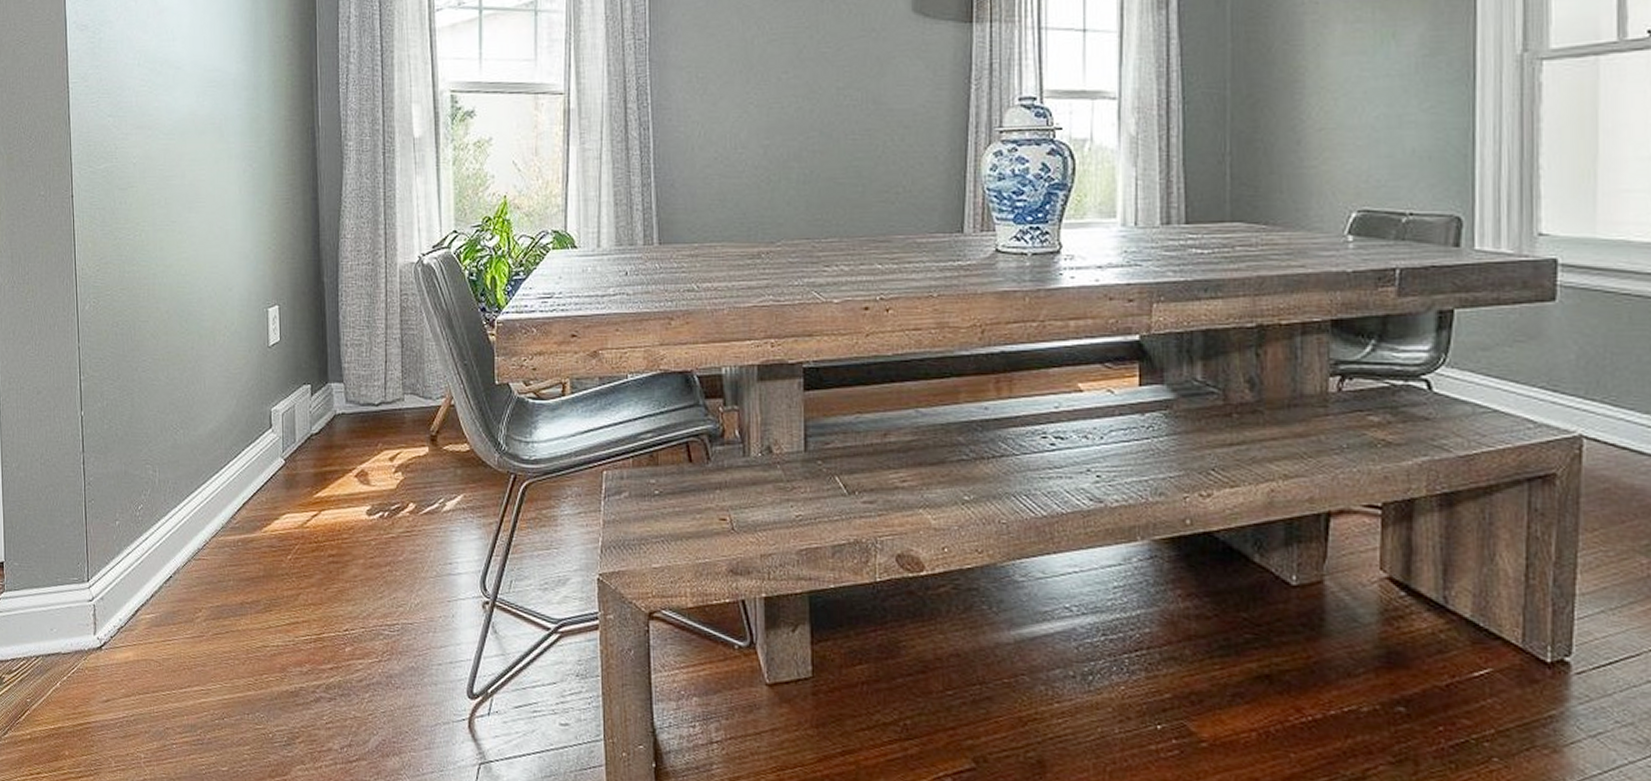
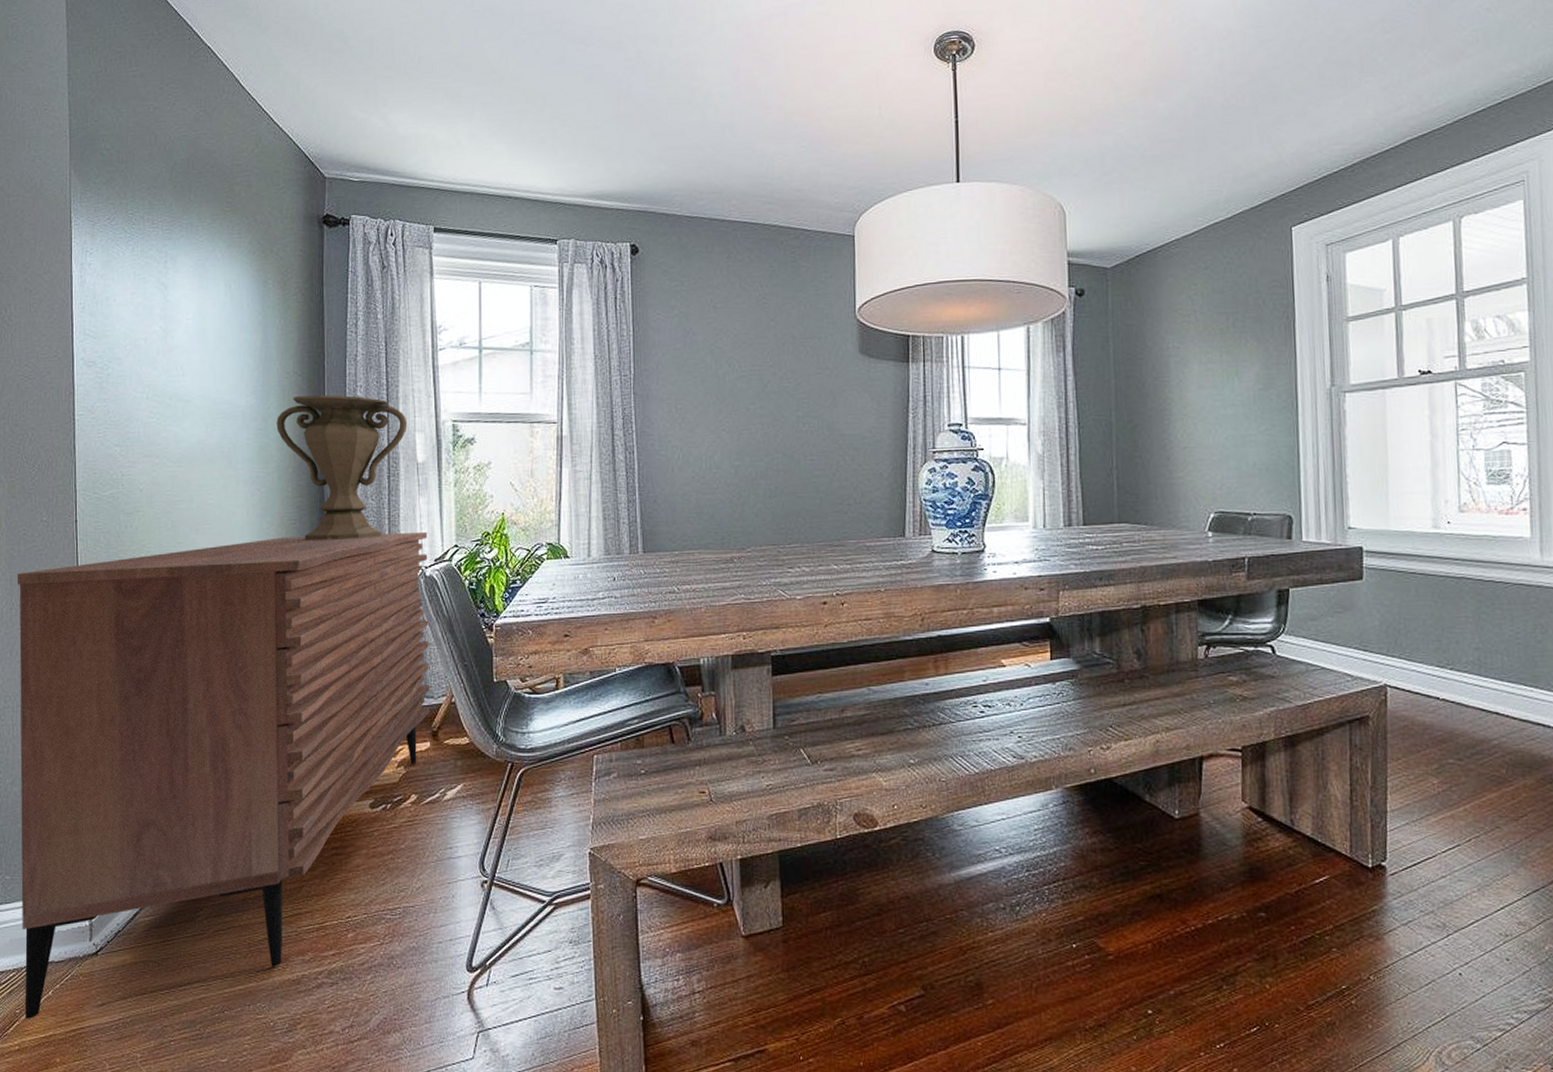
sideboard: none [17,214,428,709] -> present [17,531,429,1019]
vase: none [268,61,403,222] -> present [276,395,408,541]

